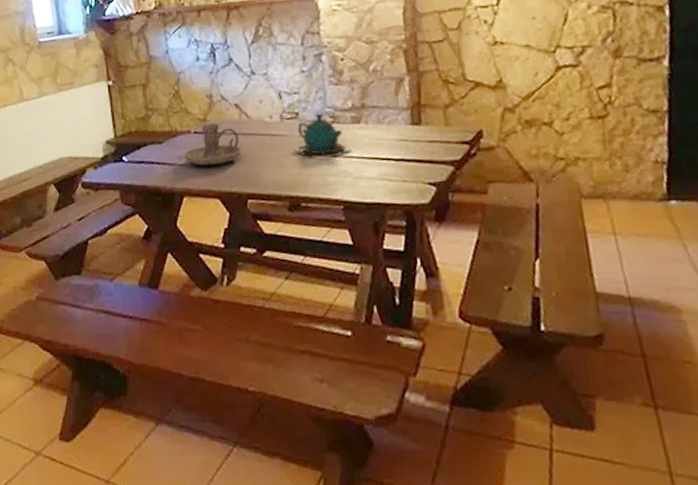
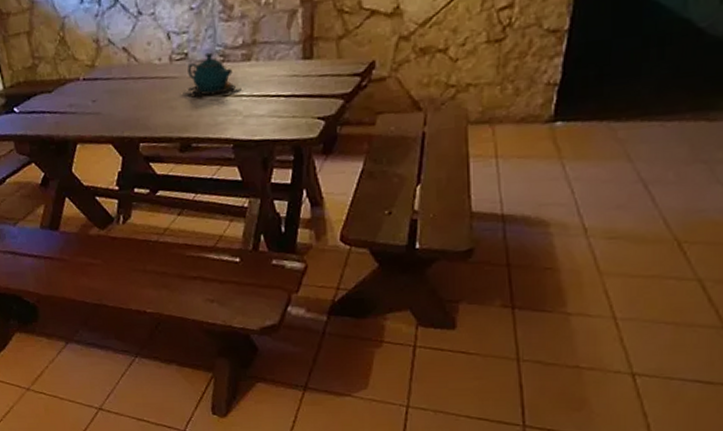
candle holder: present [184,123,241,166] -> none [74,68,131,113]

